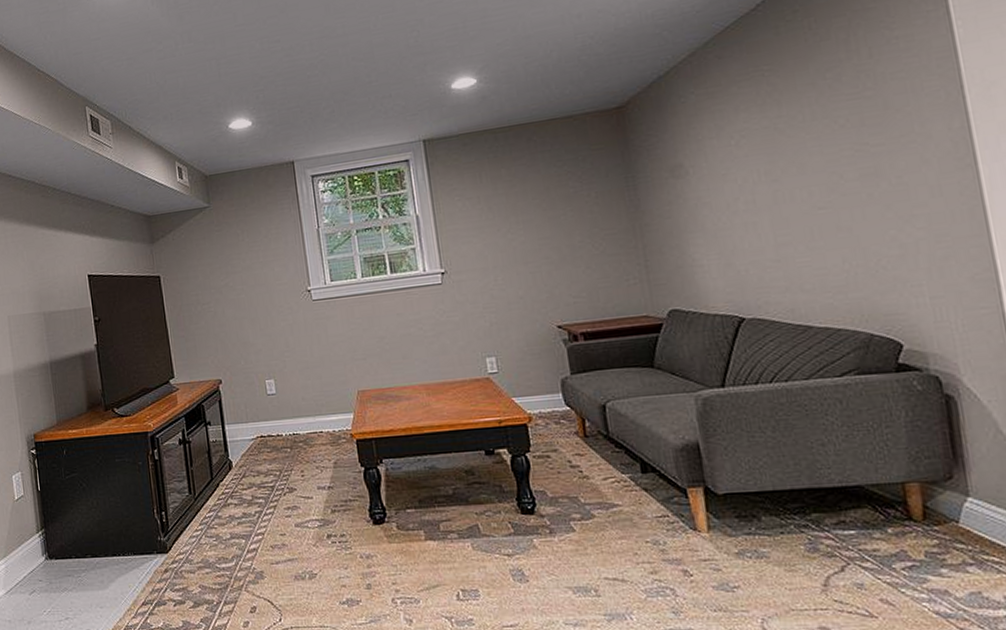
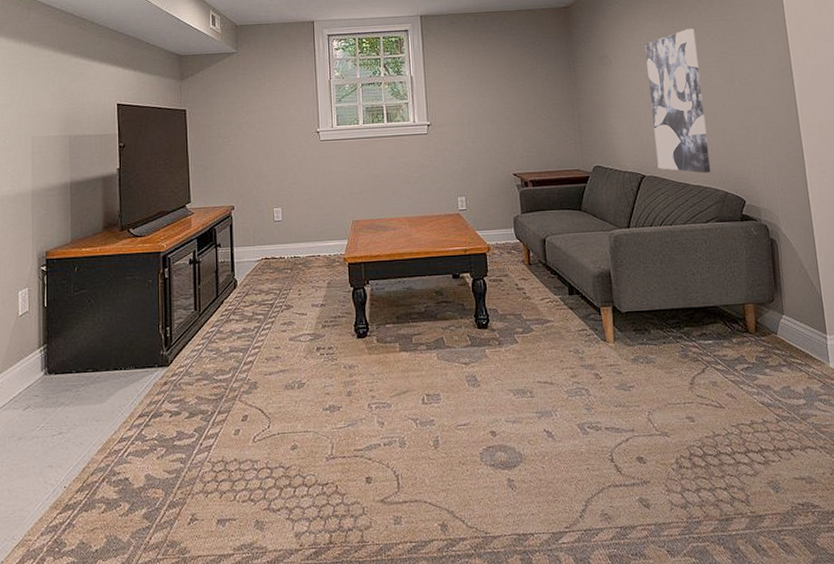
wall art: none [737,115,846,311] -> present [645,29,711,173]

